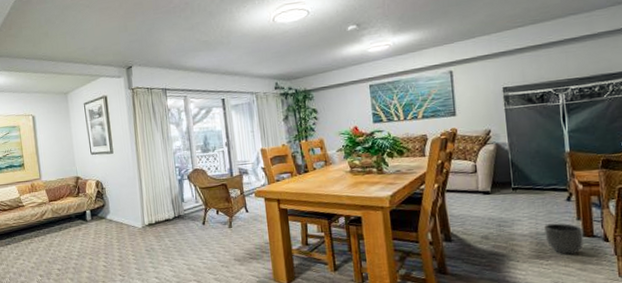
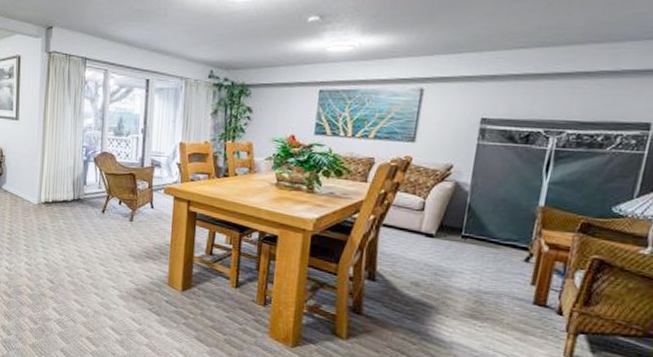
planter: present [544,223,584,255] -> none [486,282,534,322]

